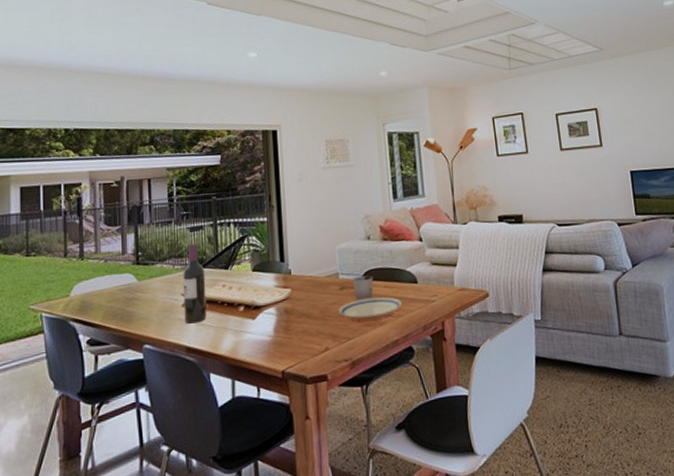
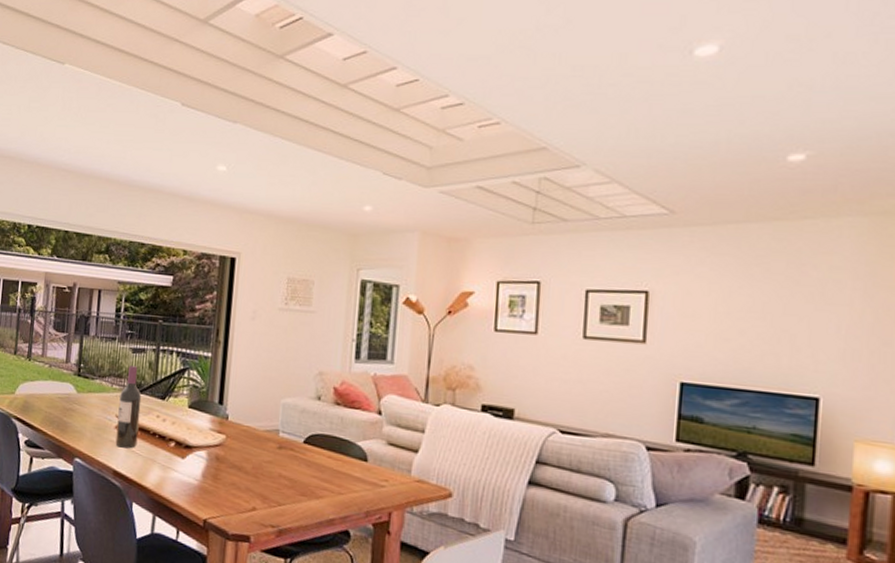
plate: present [339,297,403,321] -> none [273,464,346,492]
cup: present [352,275,373,301] -> none [293,438,317,467]

